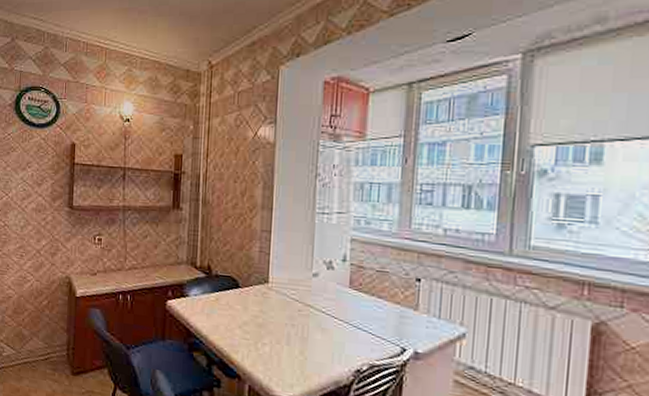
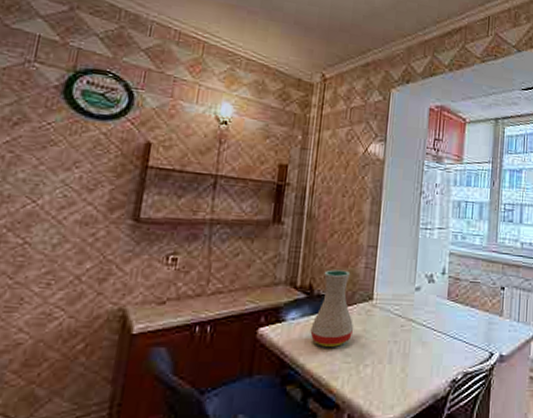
vase: none [211,252,251,324] -> present [310,269,354,347]

